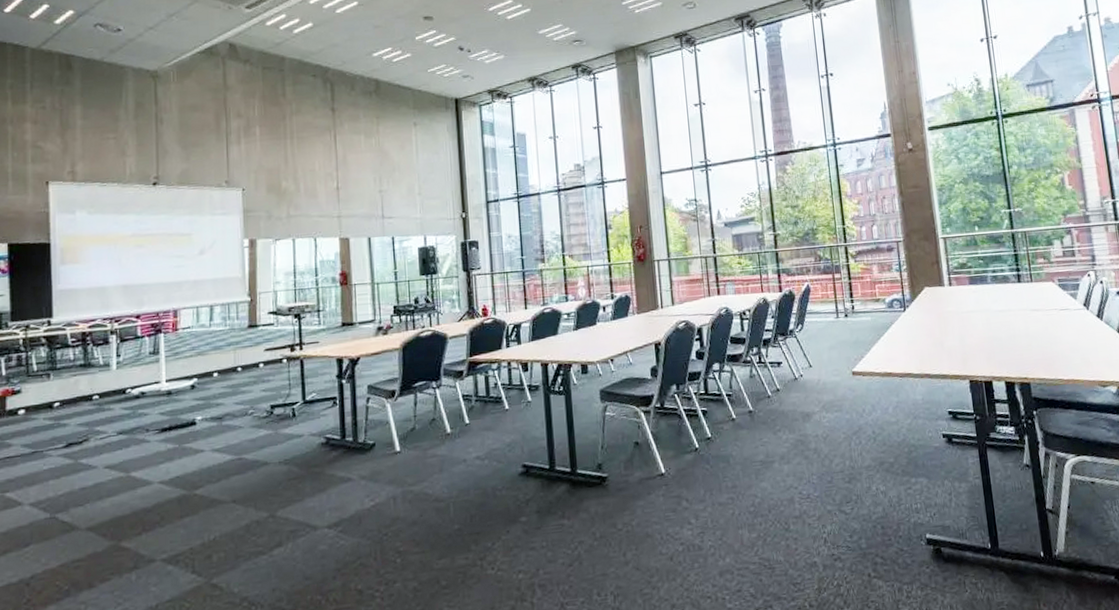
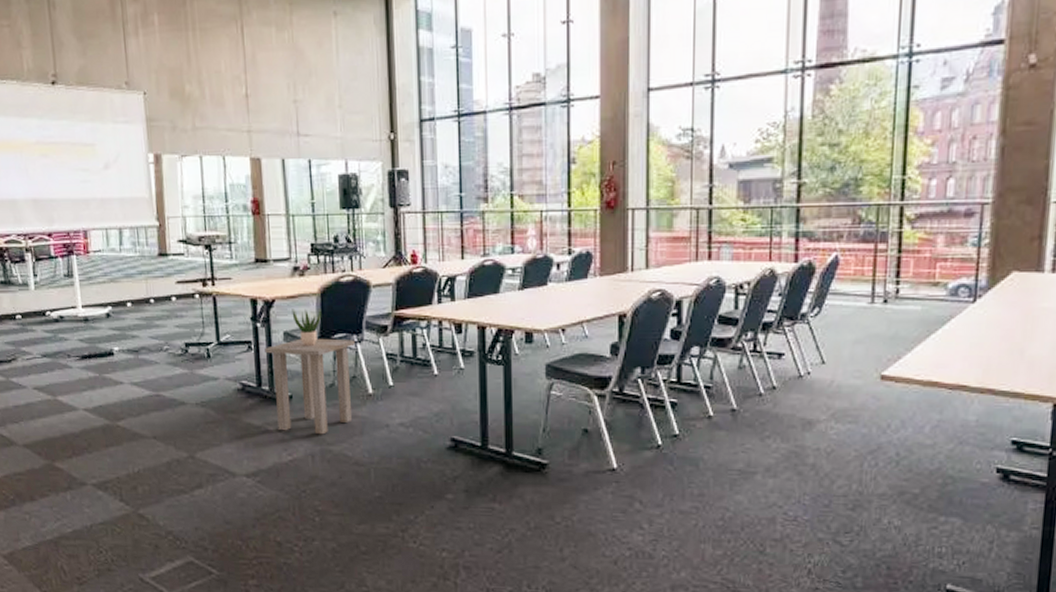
side table: none [349,386,434,479] -> present [265,338,355,435]
potted plant: none [375,361,403,397] -> present [292,308,322,347]

